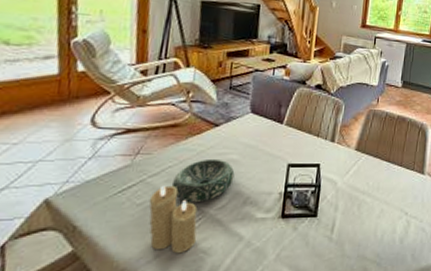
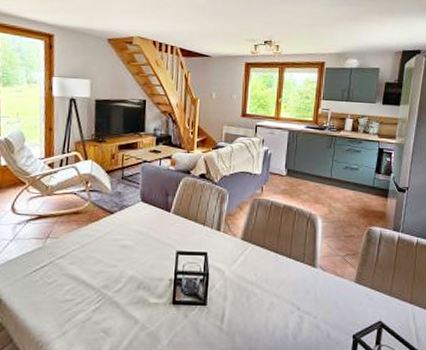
candle: present [149,185,198,254] -> none [57,267,98,332]
decorative bowl: present [171,158,235,203] -> none [75,244,129,285]

